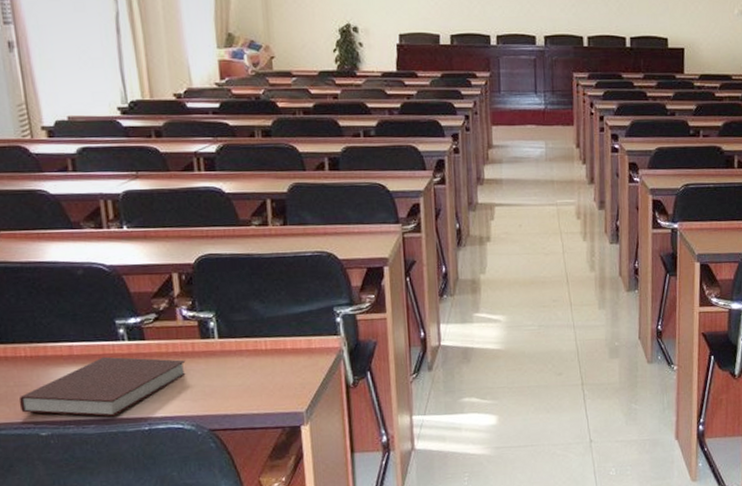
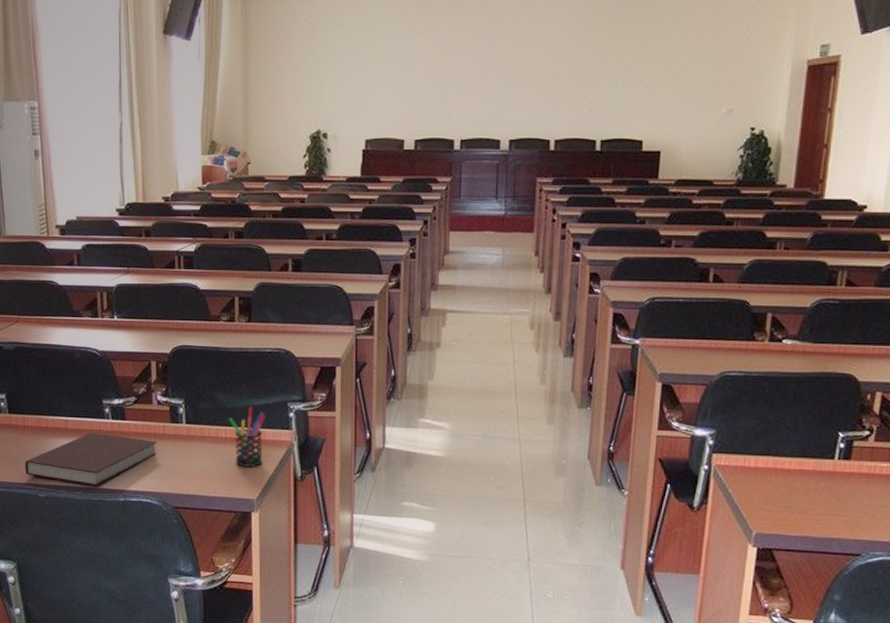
pen holder: none [267,315,310,379] -> present [228,407,266,467]

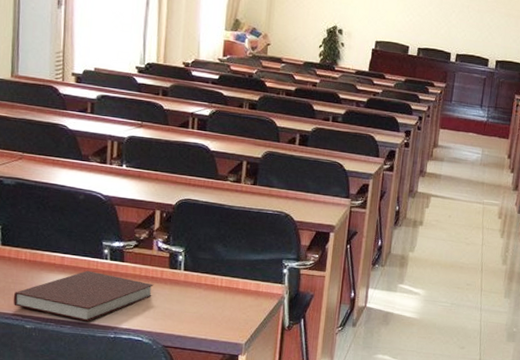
pen holder: present [228,407,266,467] -> none [225,261,261,315]

